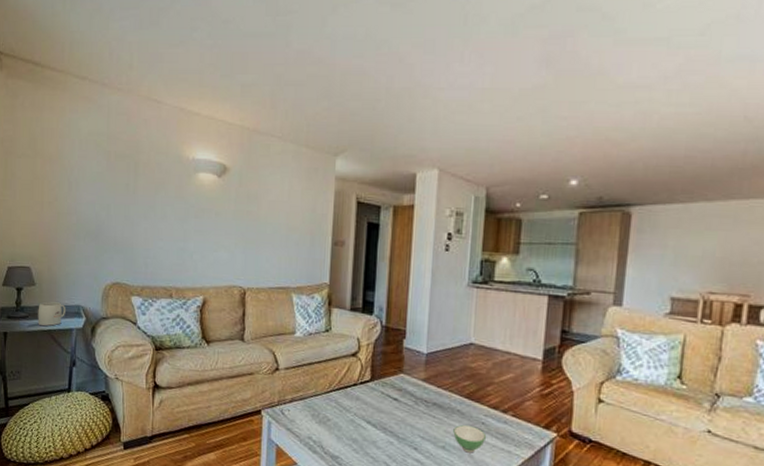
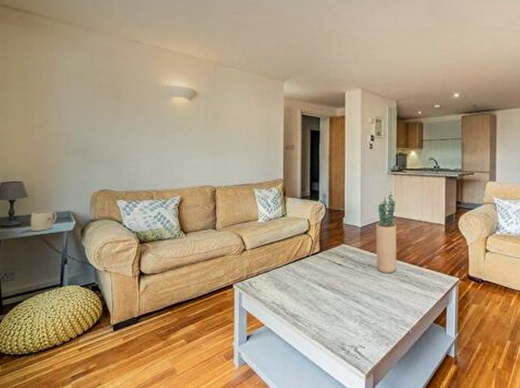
vase: none [443,310,476,418] -> present [376,191,397,274]
bowl: present [453,425,487,453] -> none [385,279,410,300]

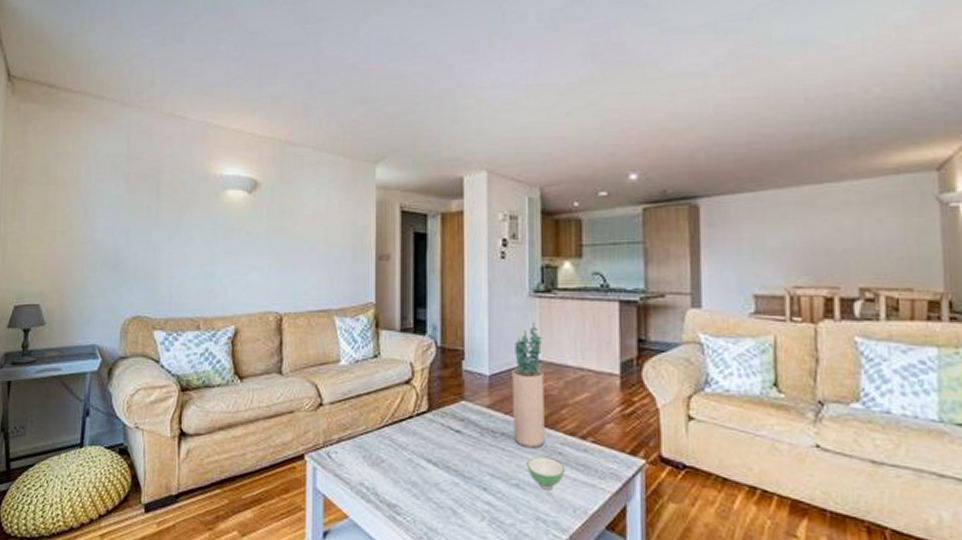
mug: present [30,210,58,232] -> none [46,343,80,372]
bowl: none [385,279,410,300] -> present [527,457,566,490]

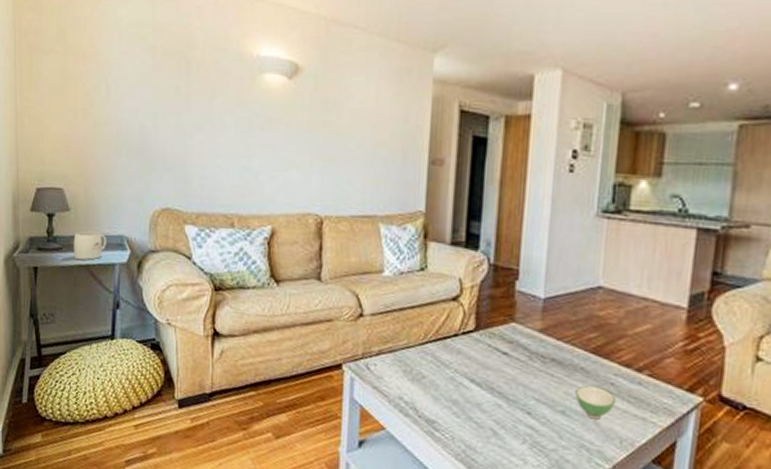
mug: none [46,343,80,372] -> present [73,230,107,261]
vase: present [512,322,545,449] -> none [563,245,605,377]

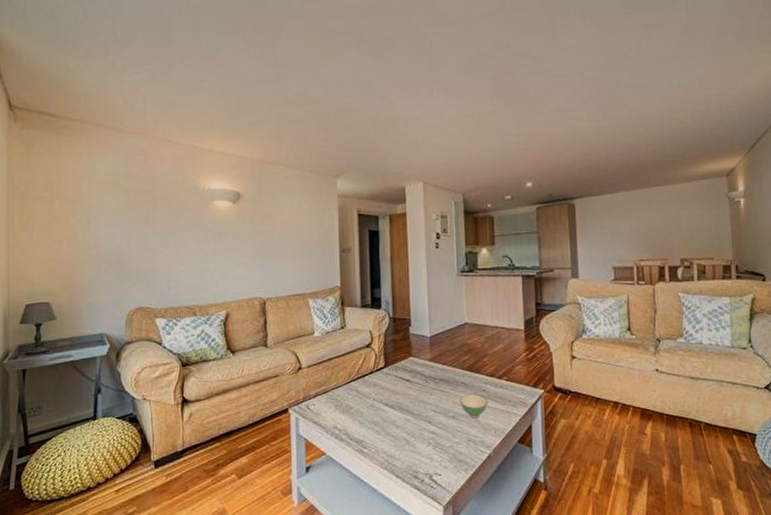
mug: present [73,230,107,261] -> none [59,333,89,359]

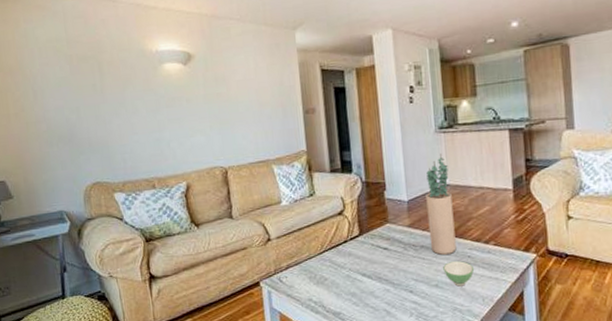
vase: none [447,295,473,389] -> present [426,154,457,256]

